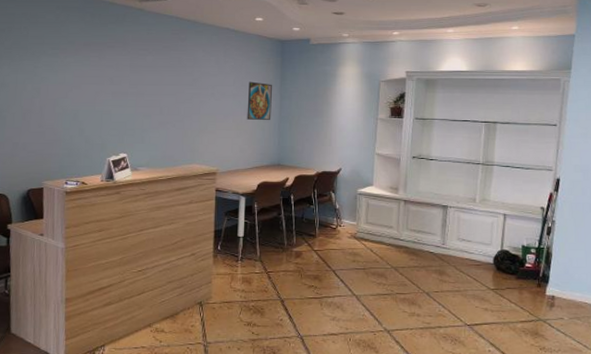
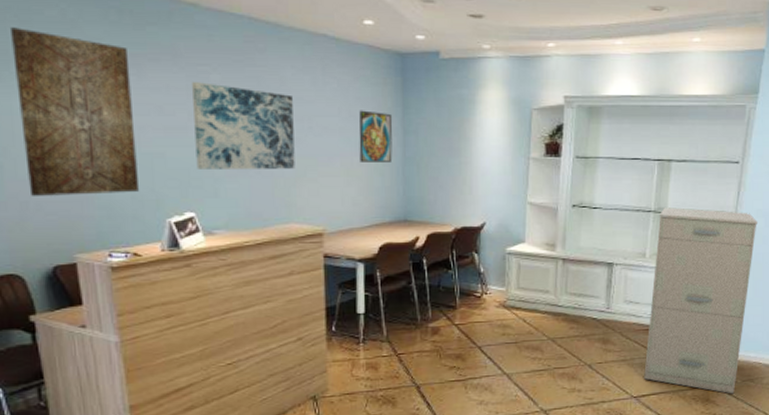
wall art: none [20,27,95,139] -> present [11,27,140,196]
wall art: none [131,62,202,123] -> present [192,82,295,169]
filing cabinet: none [476,161,576,330] -> present [644,207,757,394]

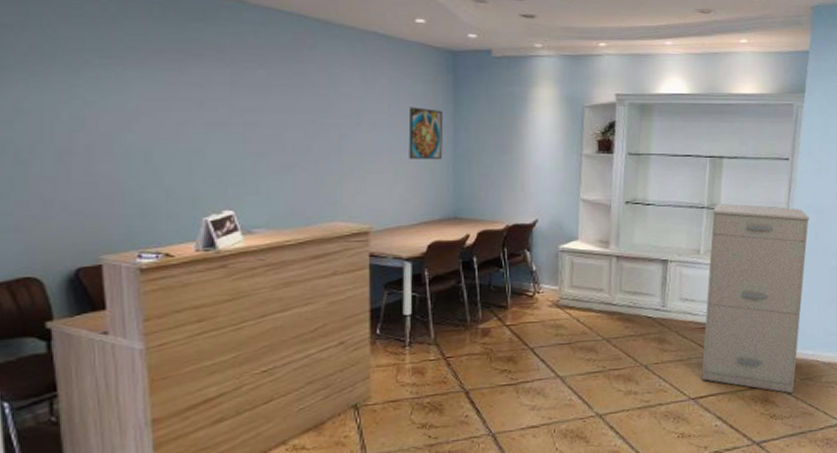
wall art: present [11,27,140,196] -> none [47,21,176,194]
wall art: present [192,82,295,169] -> none [237,78,342,166]

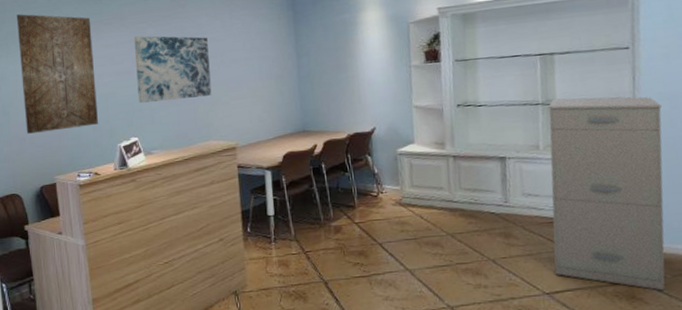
wall art: none [47,21,176,194] -> present [17,14,99,134]
wall art: none [237,78,342,166] -> present [134,36,212,103]
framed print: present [408,107,444,159] -> none [260,42,290,85]

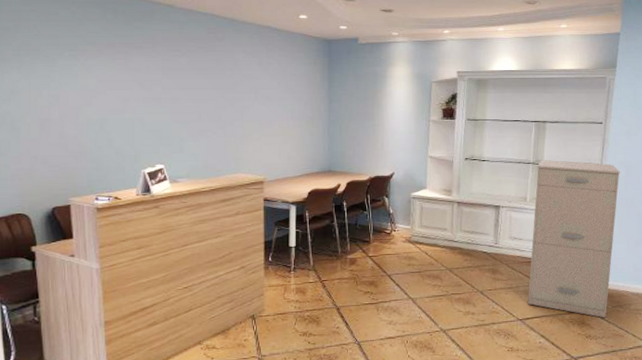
wall art: present [17,14,99,134] -> none [33,25,123,152]
wall art: present [134,36,212,103] -> none [167,64,243,131]

